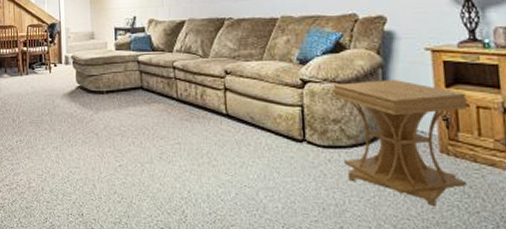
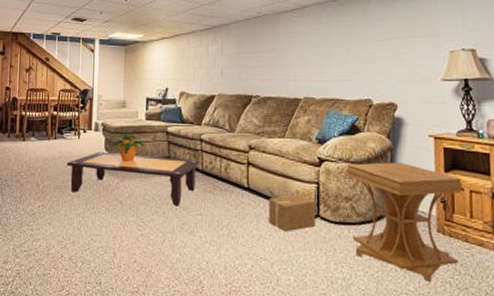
coffee table: none [40,84,174,136] -> present [66,151,199,206]
potted plant: none [84,65,117,95] -> present [113,134,145,163]
cardboard box: none [250,119,301,158] -> present [269,195,315,232]

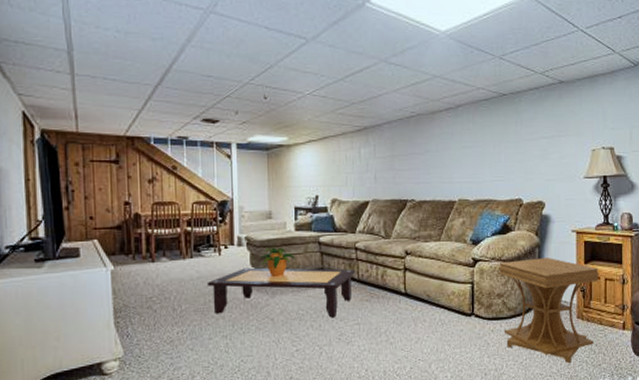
cardboard box: present [269,195,315,232] -> none [426,296,470,333]

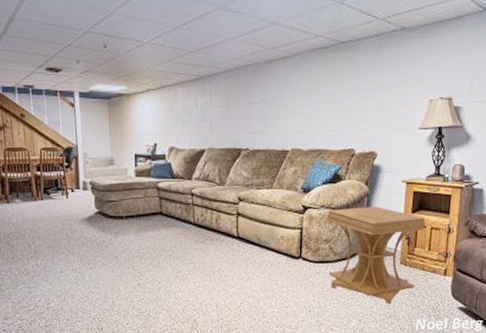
coffee table: present [206,267,355,318] -> none [56,210,191,257]
potted plant: present [260,247,296,278] -> none [104,191,136,220]

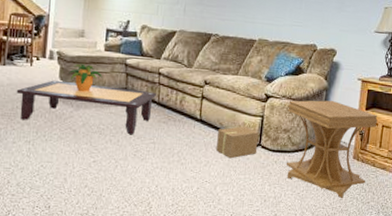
coffee table: none [56,210,191,257] -> present [16,80,156,135]
potted plant: none [104,191,136,220] -> present [69,64,102,93]
cardboard box: none [256,240,298,273] -> present [216,126,258,159]

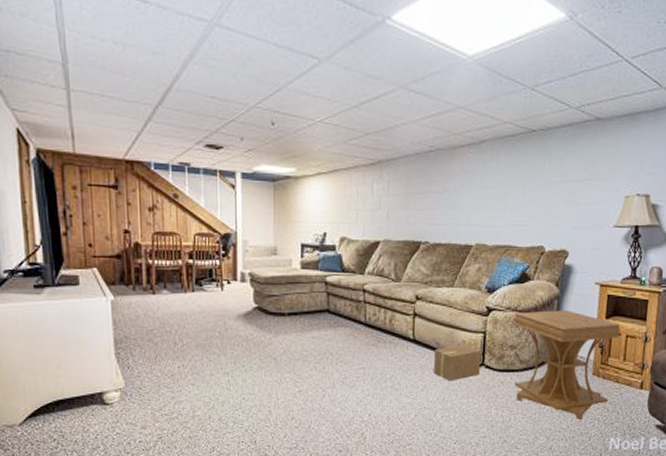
coffee table: present [16,80,156,135] -> none [208,305,362,361]
potted plant: present [69,64,102,93] -> none [264,285,301,317]

